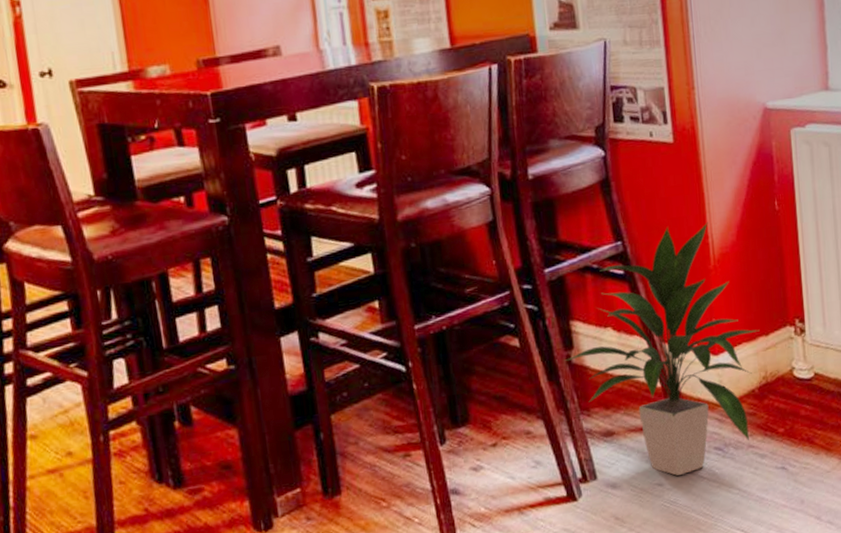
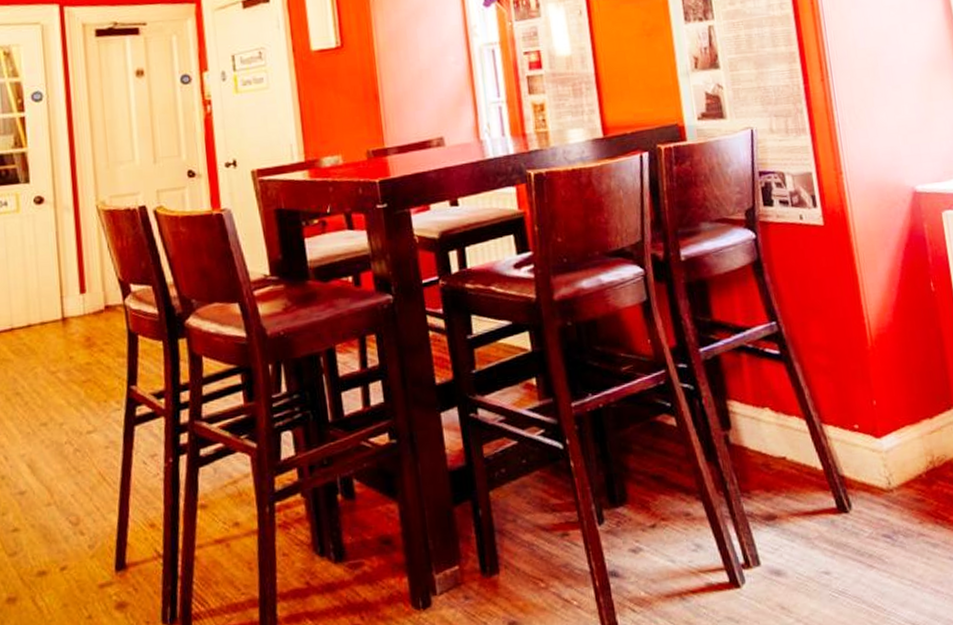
indoor plant: present [565,221,760,476] -> none [723,302,923,564]

